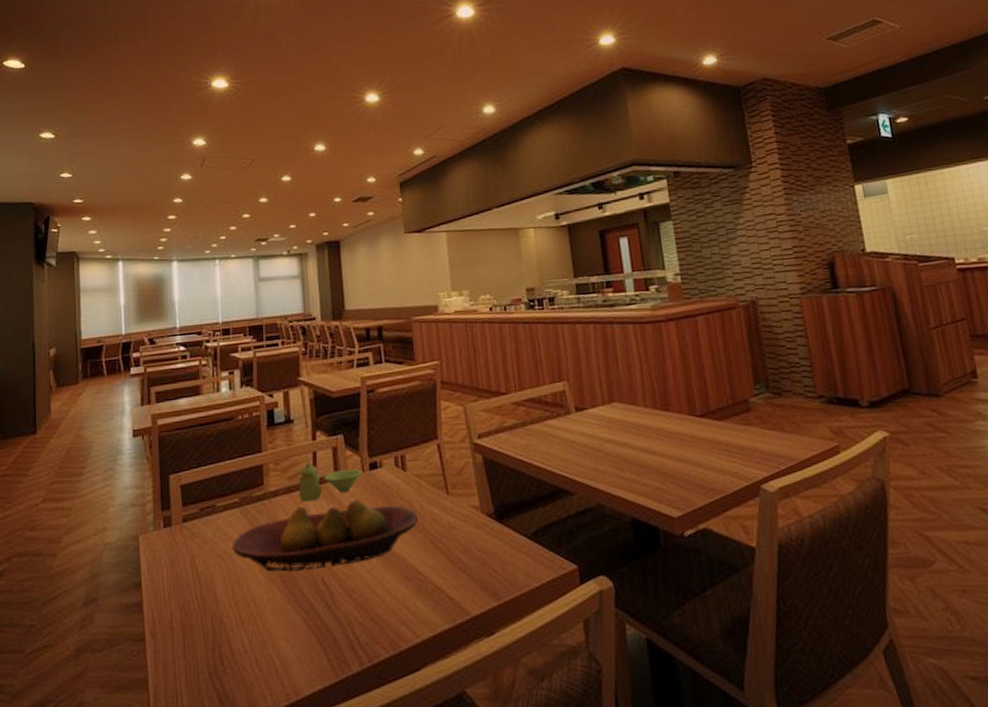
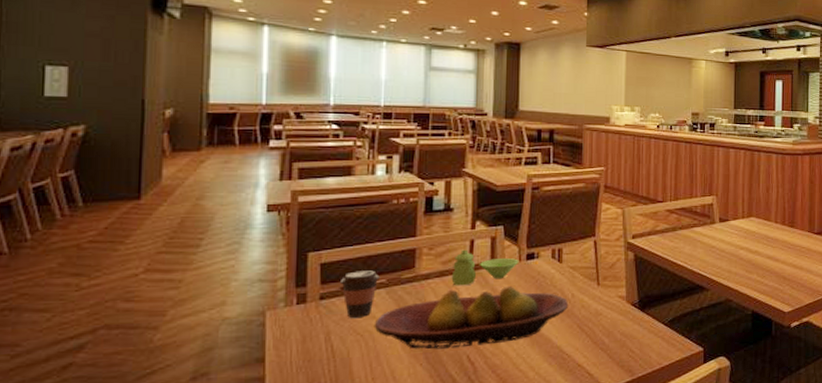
coffee cup: none [198,490,233,540] -> present [339,270,380,318]

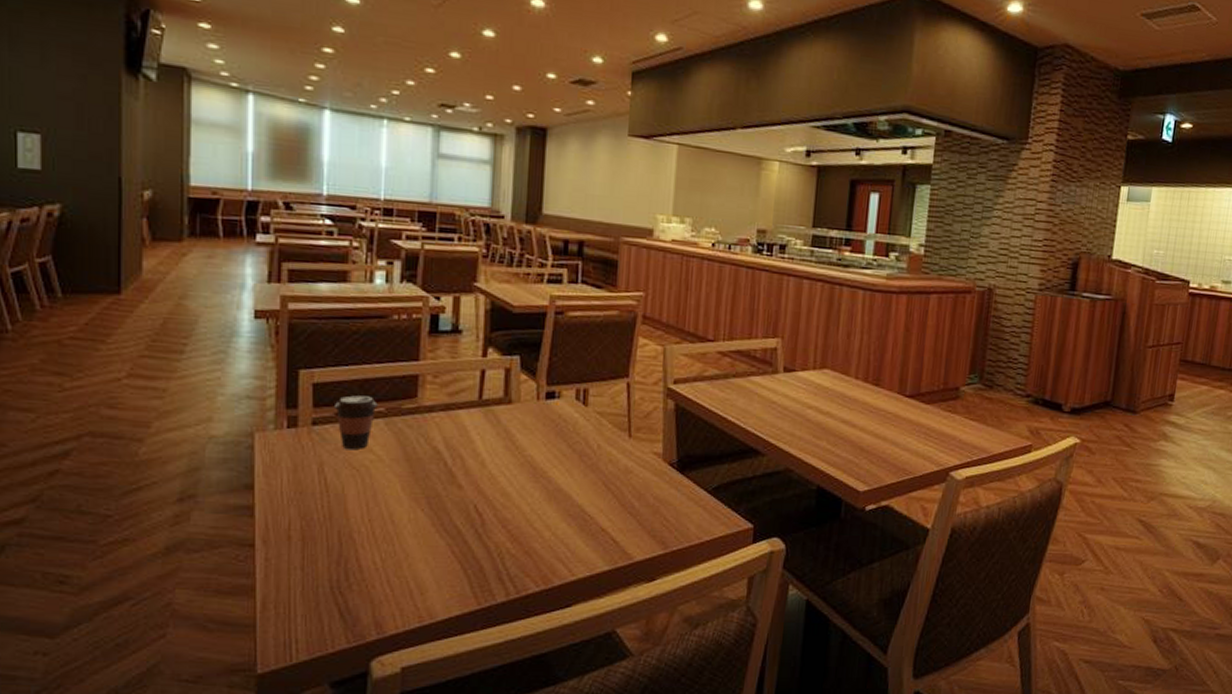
fruit bowl: present [374,285,569,350] -> none [371,426,594,495]
condiment set: present [451,249,519,286] -> none [458,380,537,424]

